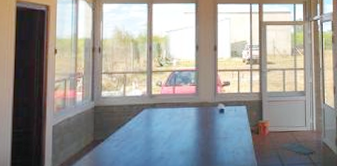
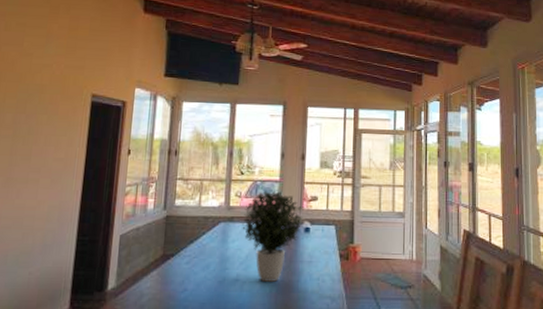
potted plant: none [163,79,218,157] -> present [241,191,303,282]

